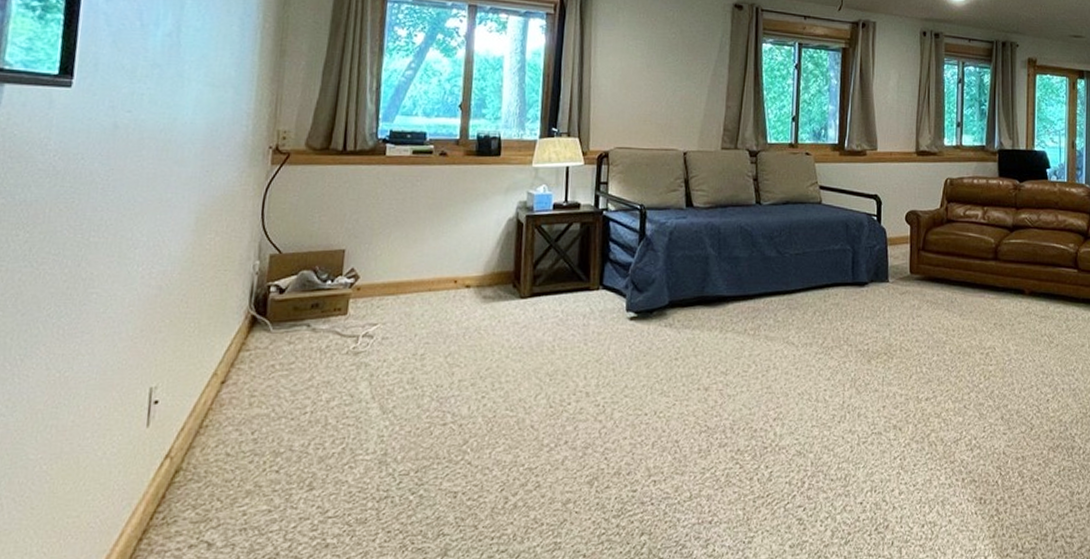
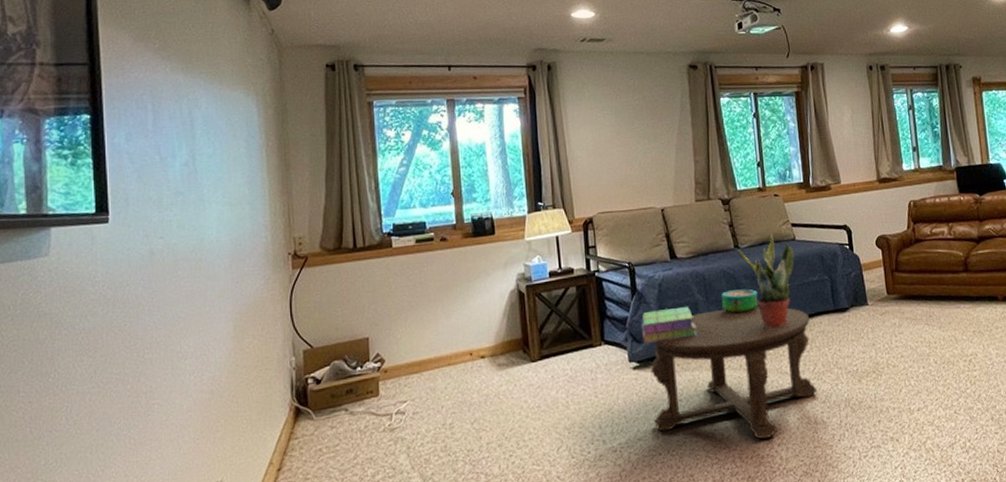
stack of books: none [644,259,704,294] -> present [641,306,697,343]
coffee table: none [644,268,826,412] -> present [650,306,818,440]
decorative bowl: none [734,248,774,274] -> present [721,289,758,314]
potted plant: none [759,192,819,294] -> present [738,232,795,328]

